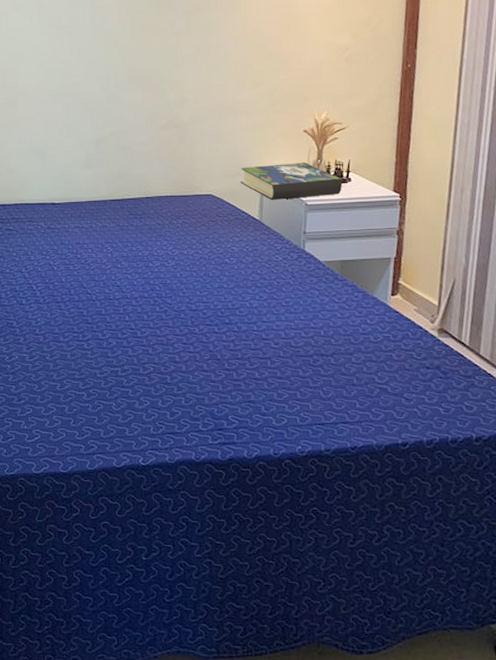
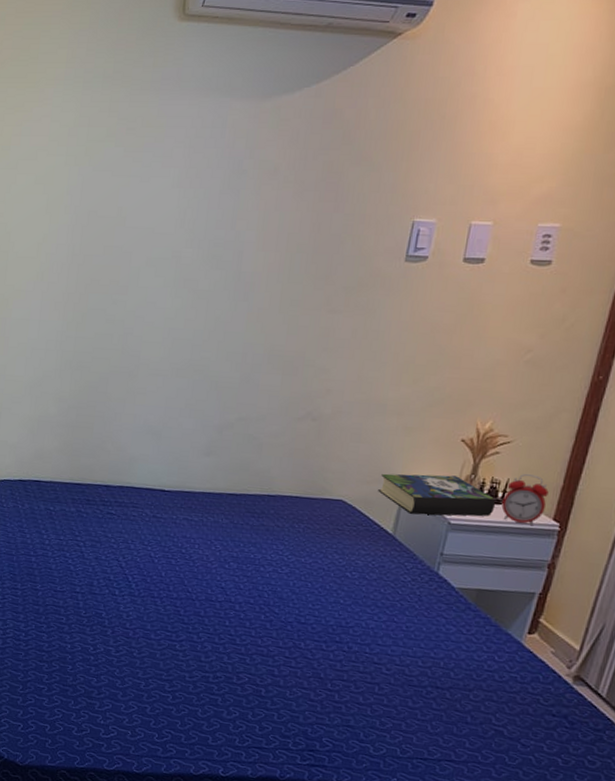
alarm clock: none [347,153,385,199] -> present [501,473,549,526]

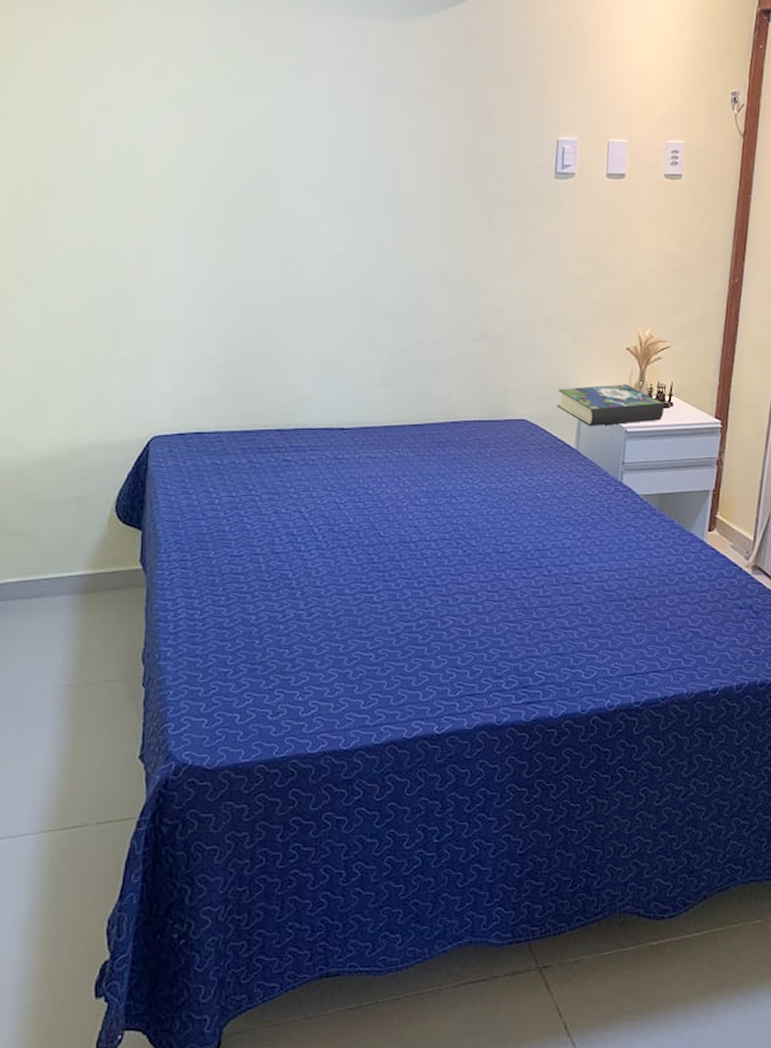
alarm clock: present [501,473,549,526] -> none [670,375,708,426]

